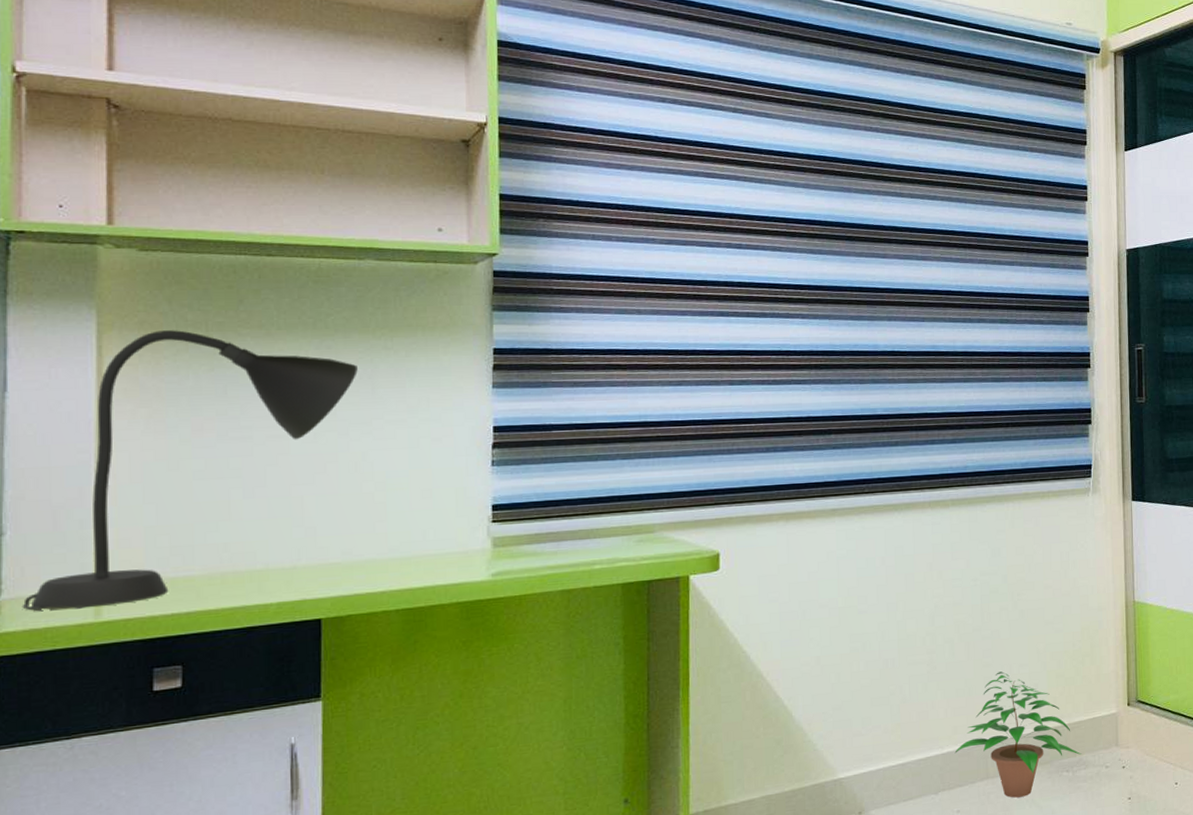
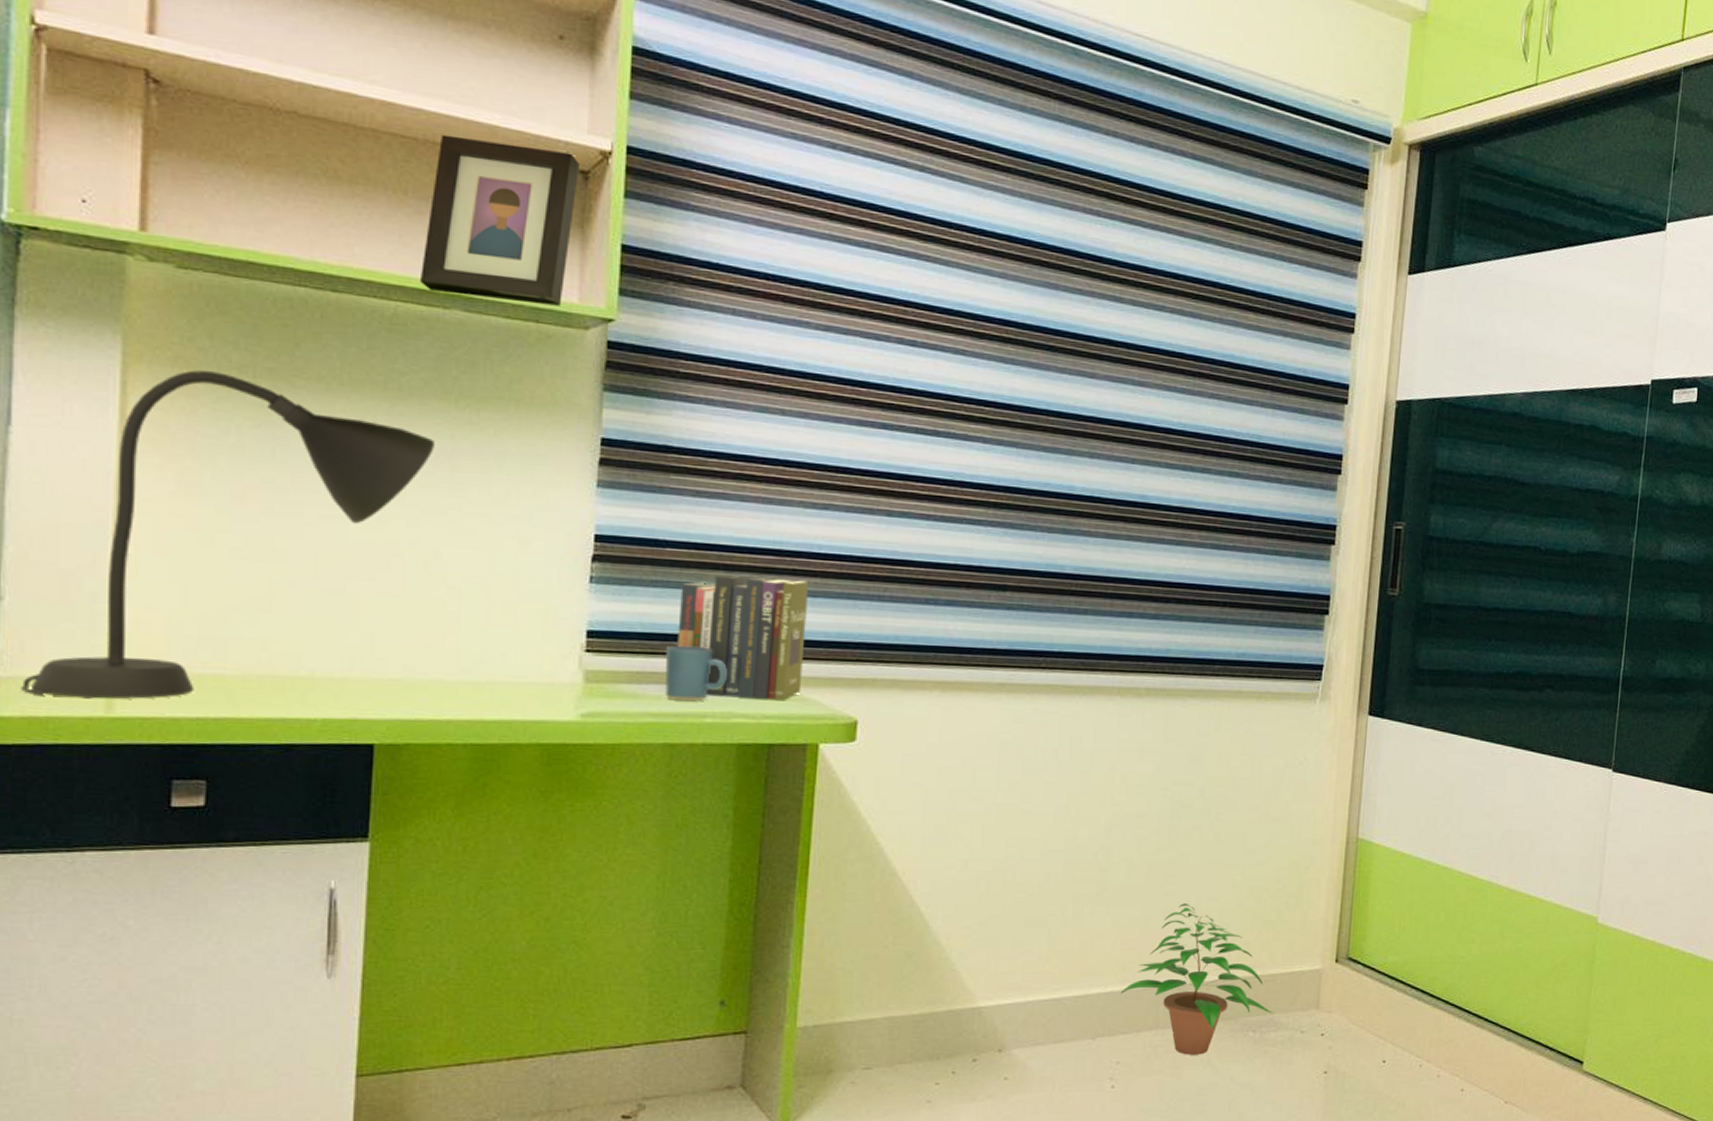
picture frame: none [337,123,461,248] -> present [419,134,579,306]
mug: none [557,507,611,553] -> present [665,645,728,701]
books: none [566,444,672,547] -> present [677,574,810,701]

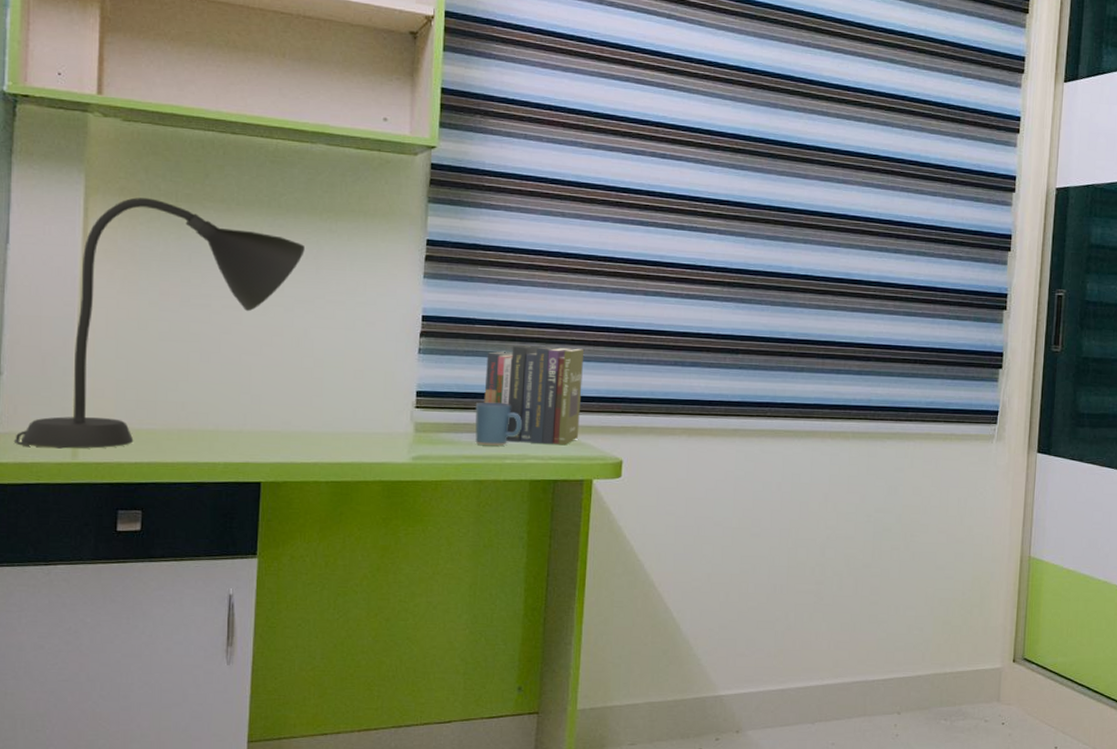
picture frame: present [419,134,579,306] -> none [294,10,410,138]
potted plant: present [1120,903,1274,1055] -> none [834,611,962,739]

